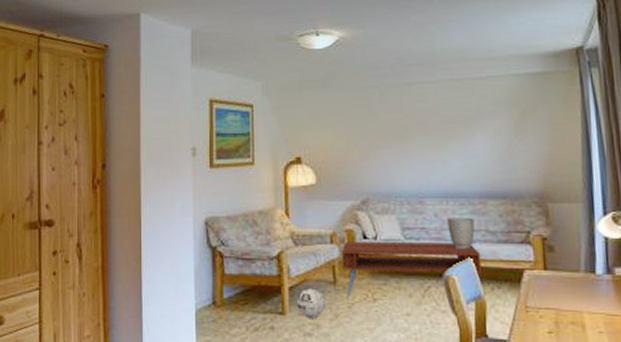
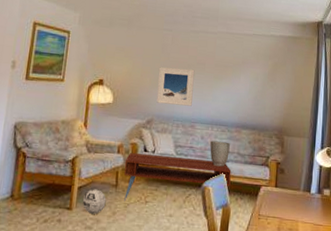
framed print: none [369,131,417,178] -> present [156,67,195,106]

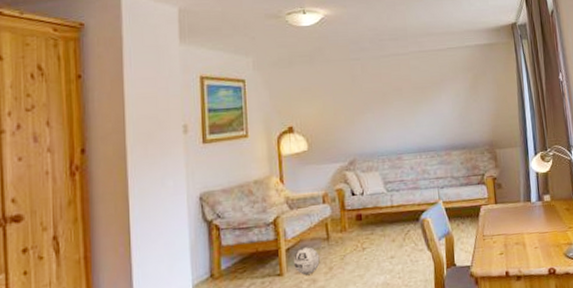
coffee table: present [124,153,232,202] -> none [332,190,449,254]
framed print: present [156,67,195,106] -> none [353,97,395,141]
ceramic pot: present [210,140,230,167] -> none [421,167,443,195]

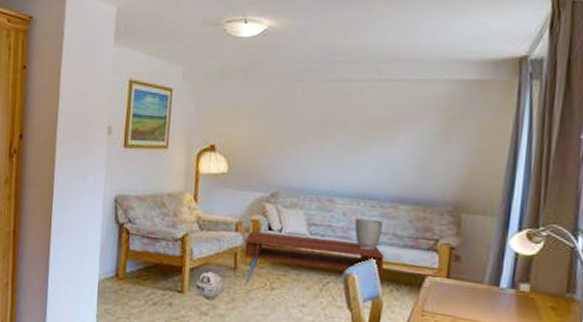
coffee table: none [332,190,449,254] -> present [244,231,385,287]
ceramic pot: none [421,167,443,195] -> present [355,218,383,251]

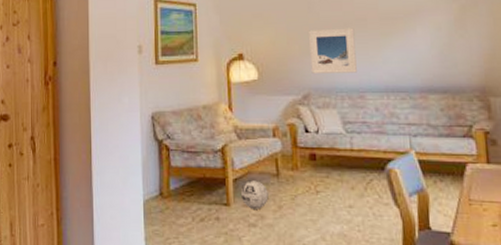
coffee table: present [244,231,385,287] -> none [283,136,424,193]
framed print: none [283,128,334,176] -> present [309,28,357,73]
ceramic pot: present [355,218,383,251] -> none [389,112,416,143]

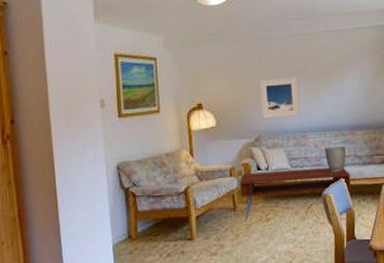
ball: present [241,180,269,209] -> none [203,215,227,240]
coffee table: none [283,136,424,193] -> present [239,168,351,223]
ceramic pot: none [389,112,416,143] -> present [325,146,346,172]

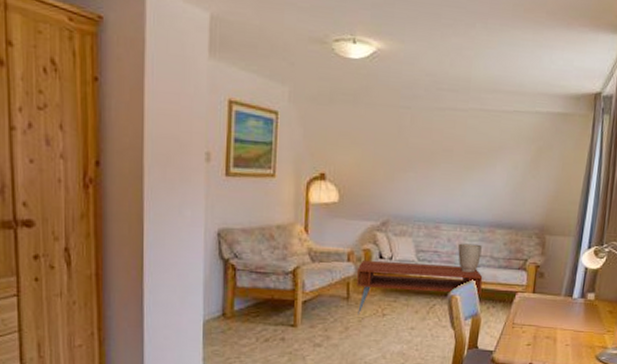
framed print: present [260,77,300,118] -> none [393,156,440,203]

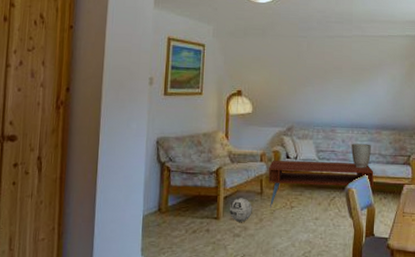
ball: none [309,303,337,330] -> present [230,198,252,222]

